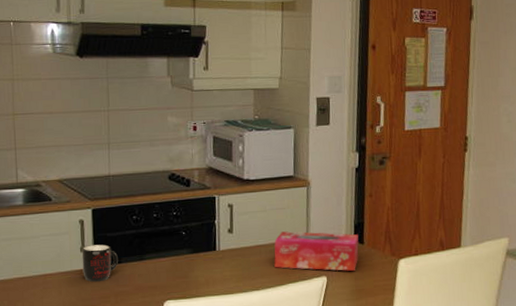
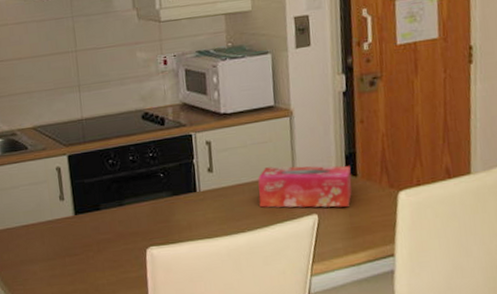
mug: present [82,244,118,283] -> none [61,191,98,231]

